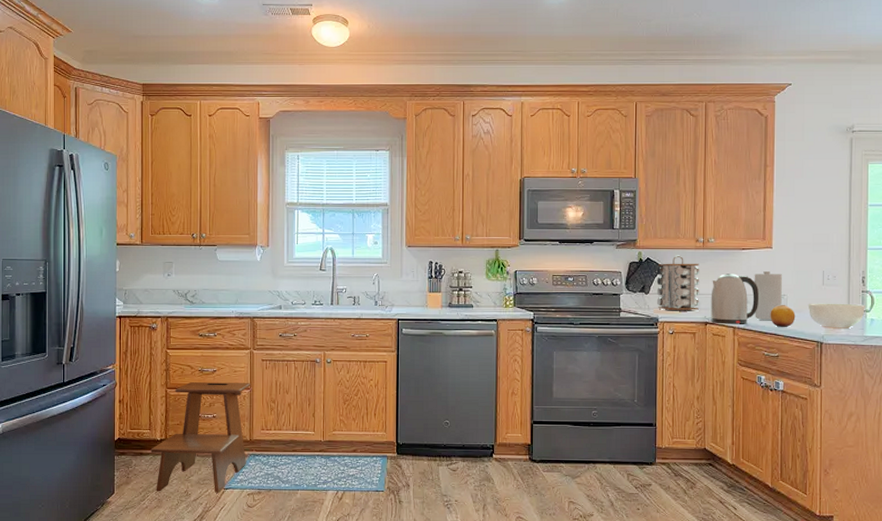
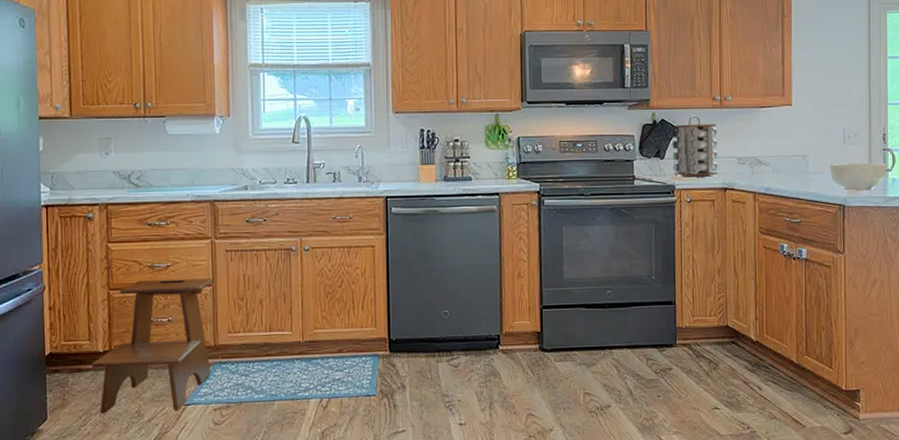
kettle: present [710,274,760,324] -> none [729,134,780,190]
paper towel holder: present [754,270,782,321] -> none [774,130,803,185]
fruit: present [770,305,796,328] -> none [791,166,817,192]

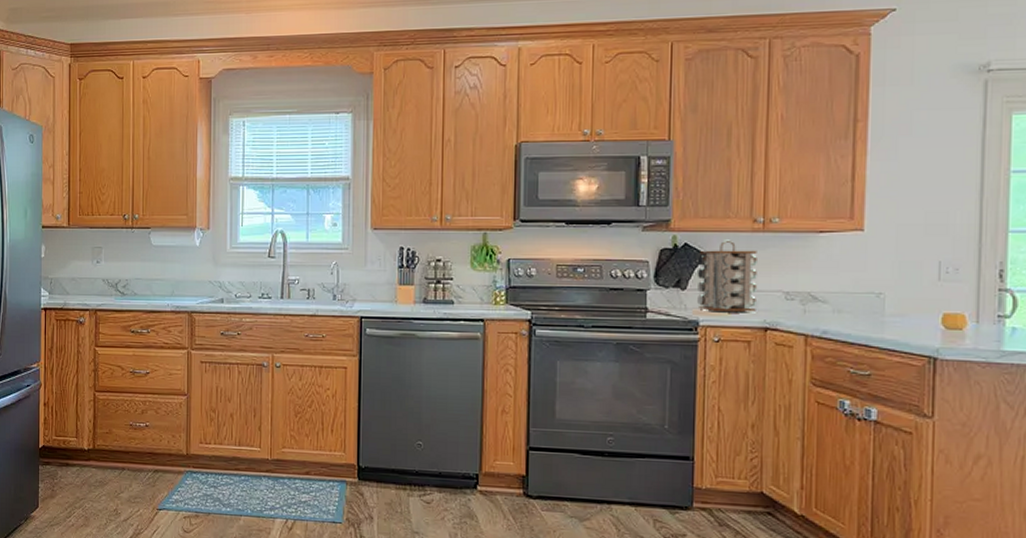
step stool: present [91,278,214,414] -> none [77,384,188,514]
bowl: present [829,162,887,190] -> none [915,304,1003,340]

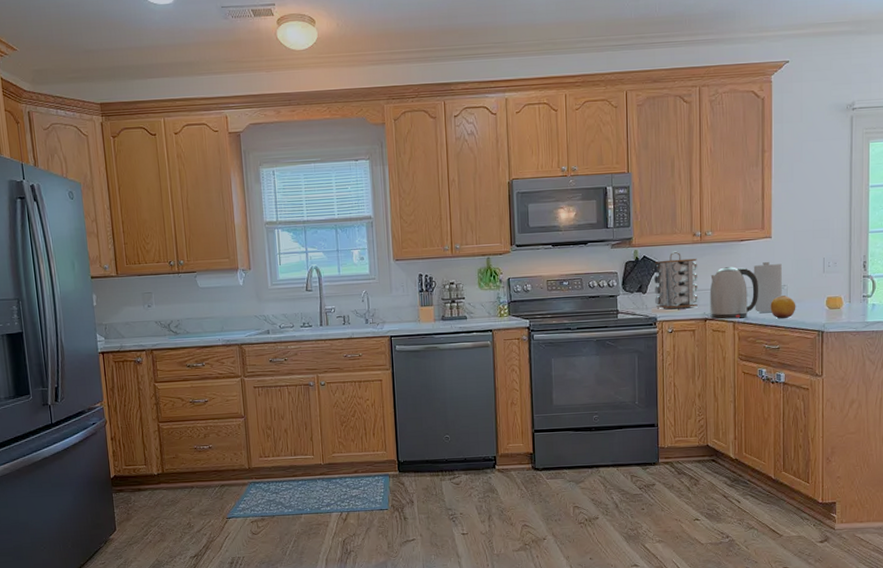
kettle: none [772,264,844,332] -> present [709,267,759,320]
paper towel holder: none [836,260,877,328] -> present [753,261,782,313]
fruit: none [859,307,897,338] -> present [770,295,796,320]

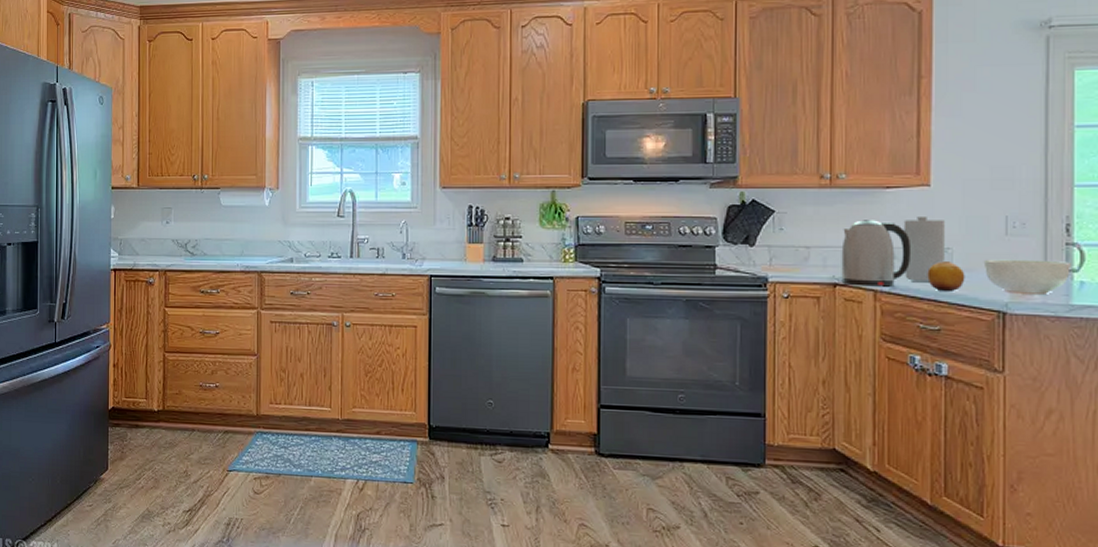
spice rack: present [654,251,698,310] -> none [766,196,825,269]
bowl: none [808,290,866,317] -> present [983,259,1071,294]

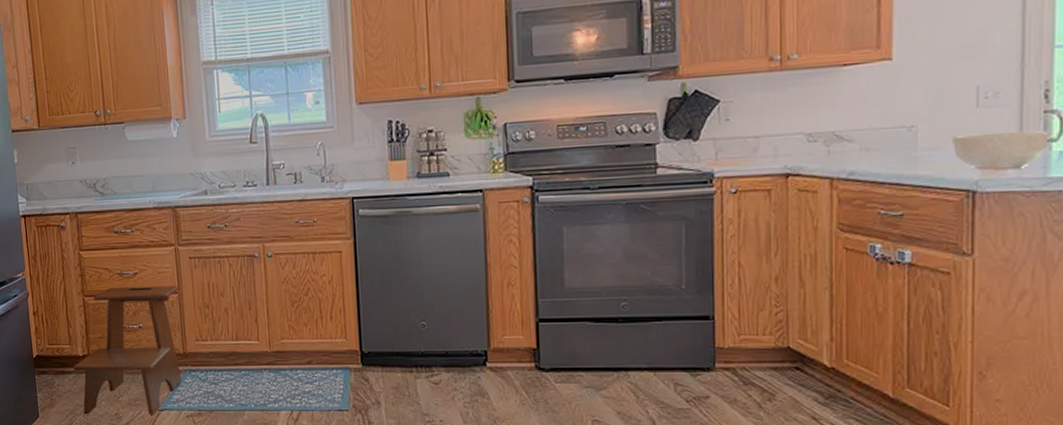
step stool: none [147,345,258,475] -> present [73,286,182,415]
kettle: present [841,220,912,287] -> none [794,102,872,176]
paper towel holder: present [903,215,945,283] -> none [862,92,908,166]
fruit: present [927,262,965,293] -> none [889,141,931,175]

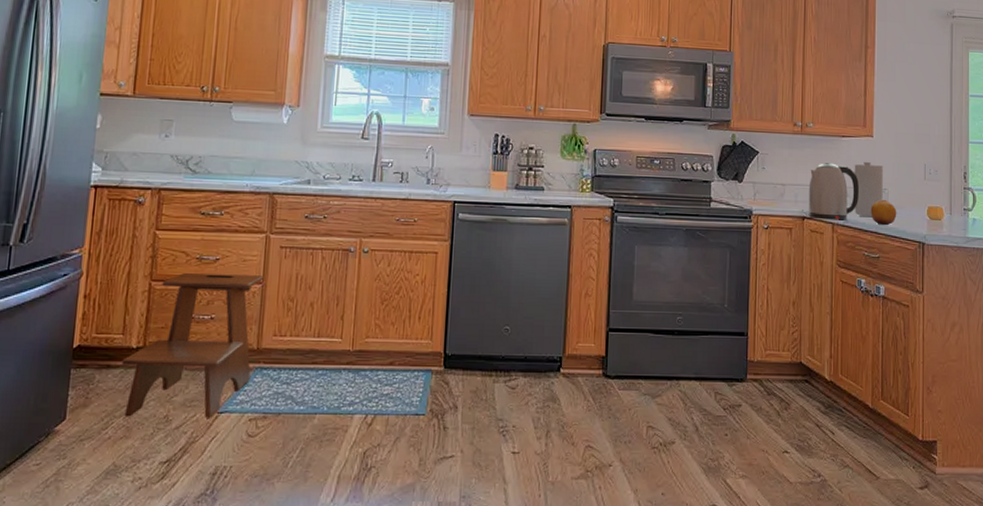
kettle: none [794,102,872,176] -> present [808,163,860,221]
paper towel holder: none [862,92,908,166] -> present [854,161,883,218]
fruit: none [889,141,931,175] -> present [870,200,897,226]
bowl: present [951,131,1049,170] -> none [909,199,967,229]

